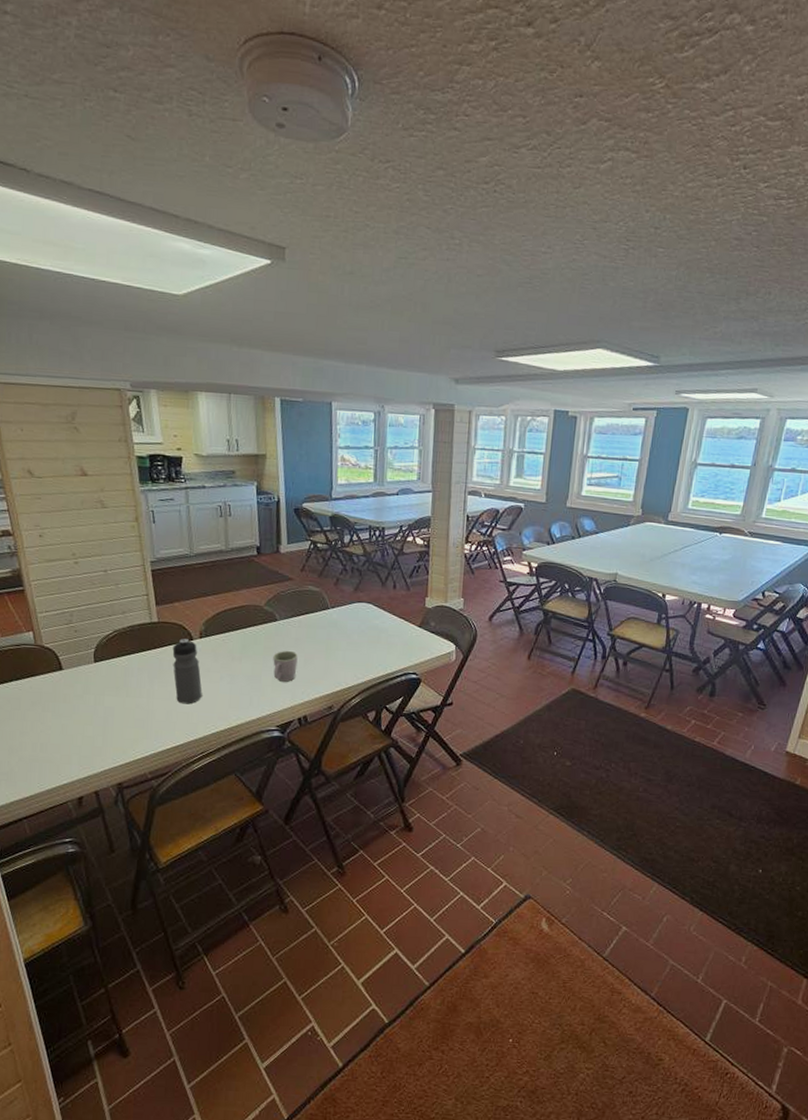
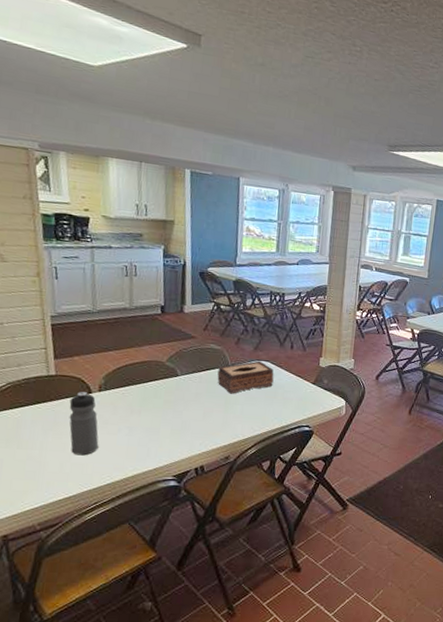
mug: present [273,650,298,682] -> none [172,404,197,434]
tissue box: none [317,602,377,639] -> present [217,361,274,394]

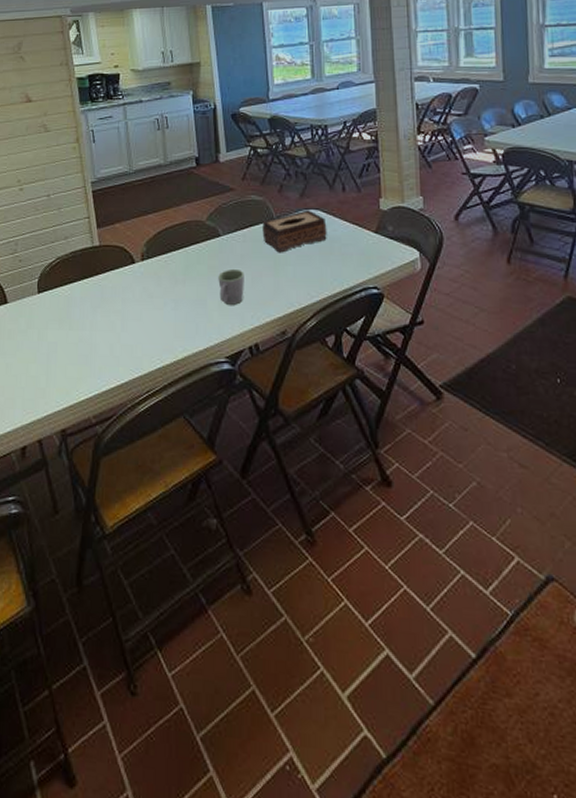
water bottle: present [69,392,99,456] -> none [114,262,146,336]
mug: none [172,404,197,434] -> present [218,268,244,305]

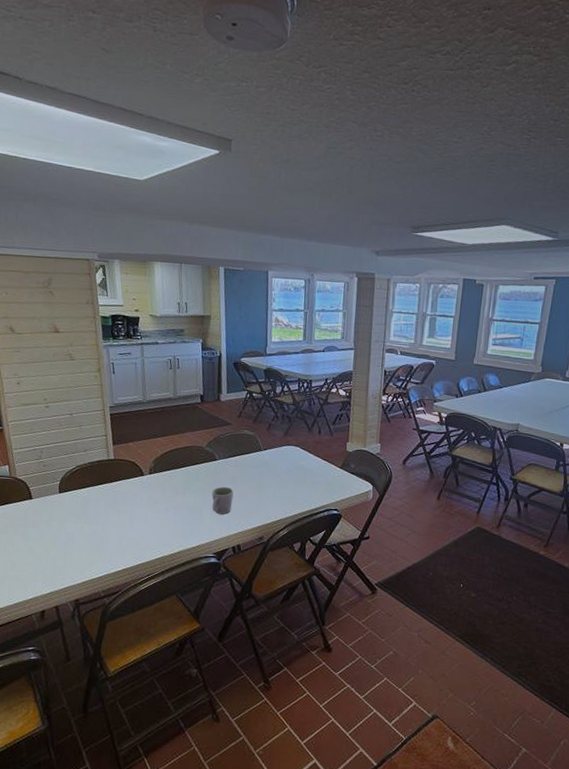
tissue box: present [262,210,327,253] -> none [251,445,303,478]

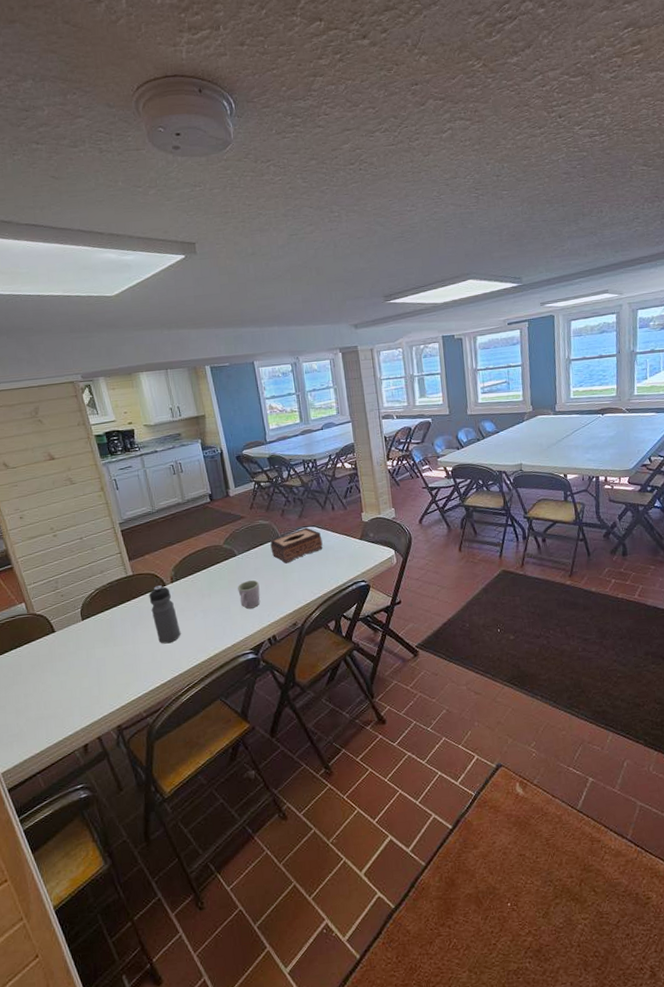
water bottle: none [125,474,150,532] -> present [149,585,181,644]
tissue box: none [251,445,303,478] -> present [270,527,323,564]

